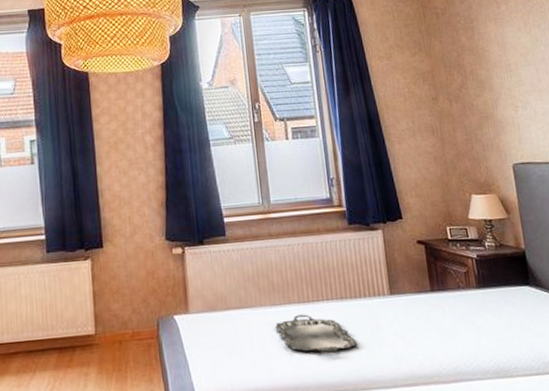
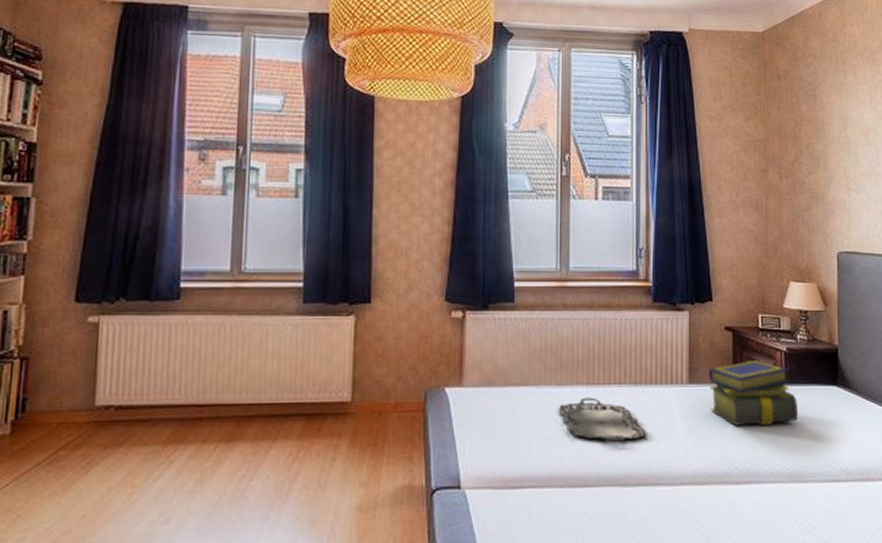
stack of books: none [407,268,496,330] -> present [709,359,798,427]

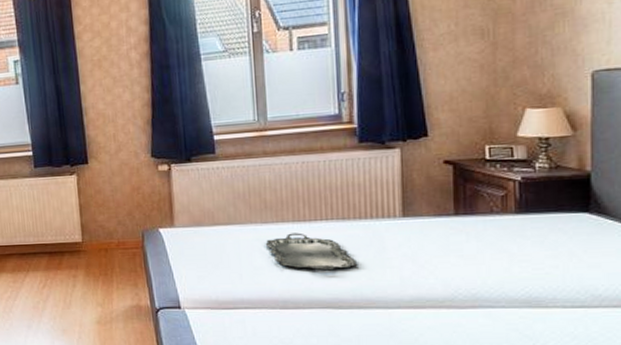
stack of books: present [709,359,798,427] -> none [425,190,536,255]

